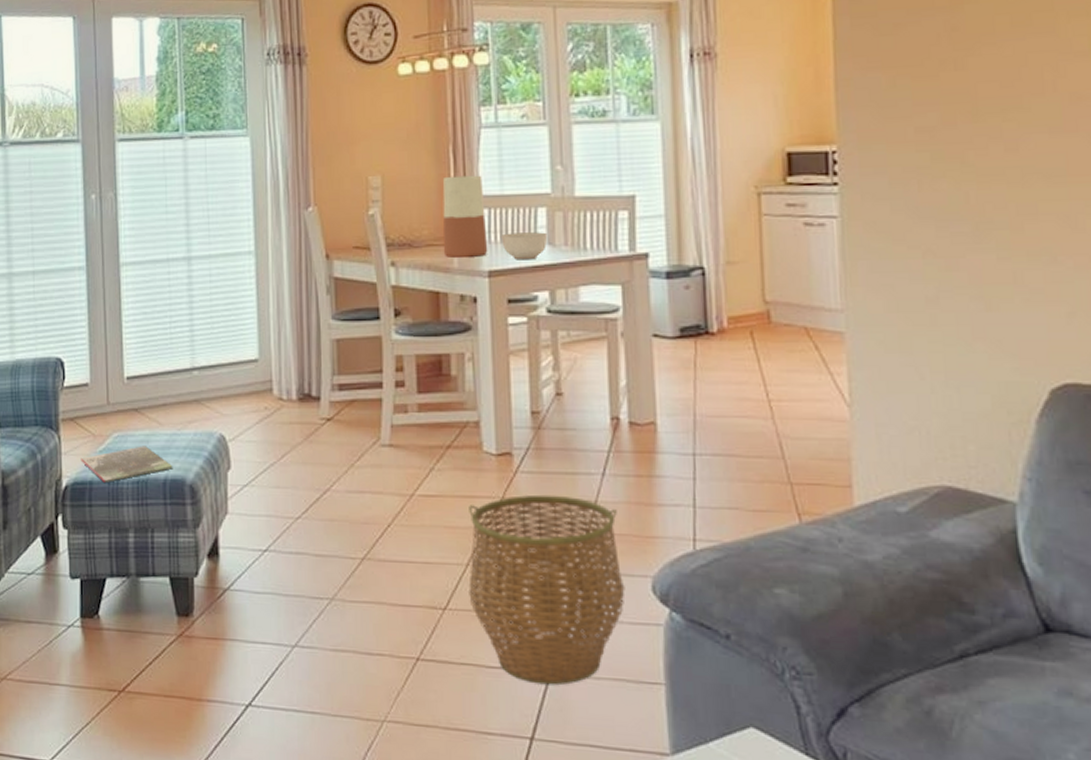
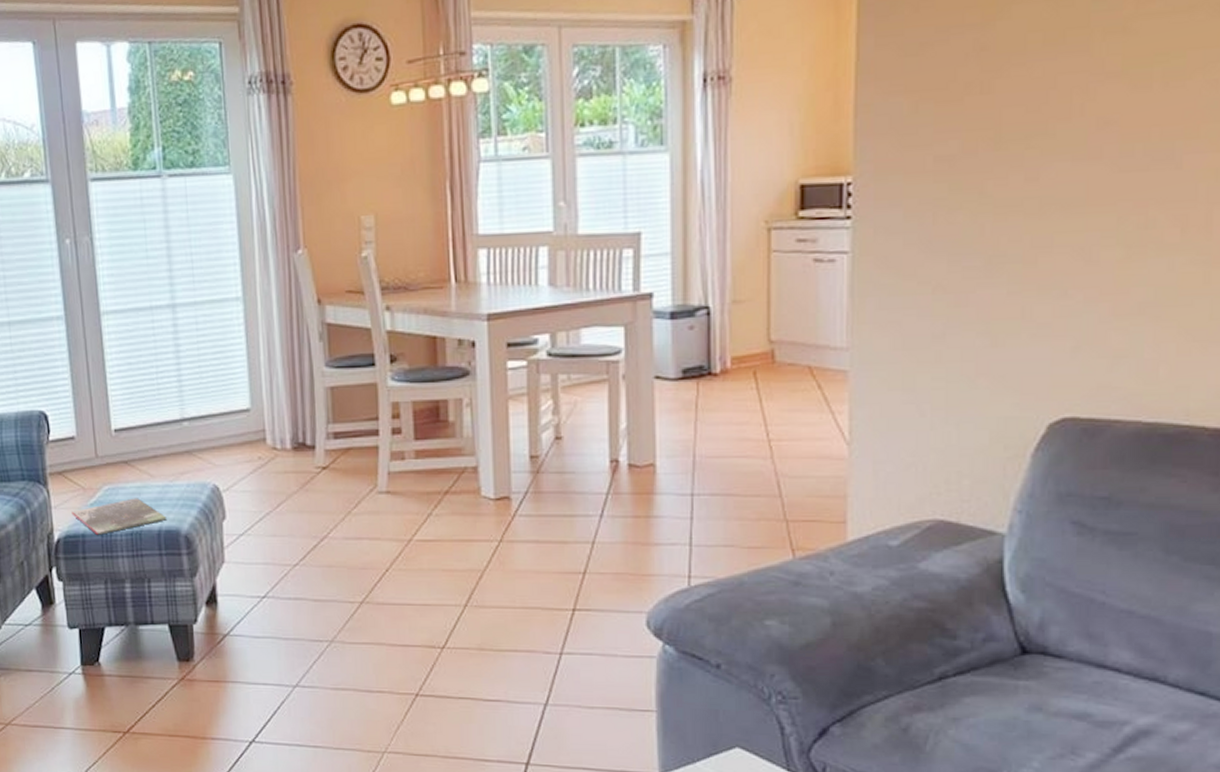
vase: present [442,175,488,257] -> none [439,213,487,301]
basket: present [468,494,625,685] -> none [466,537,620,715]
bowl: present [501,232,548,260] -> none [501,272,549,303]

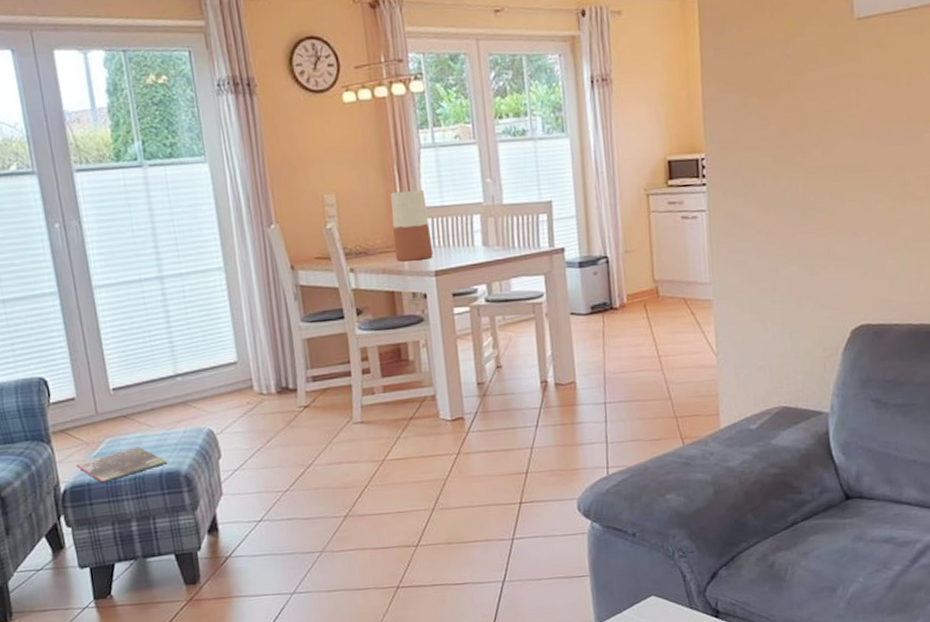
vase: none [439,213,487,301] -> present [390,189,434,262]

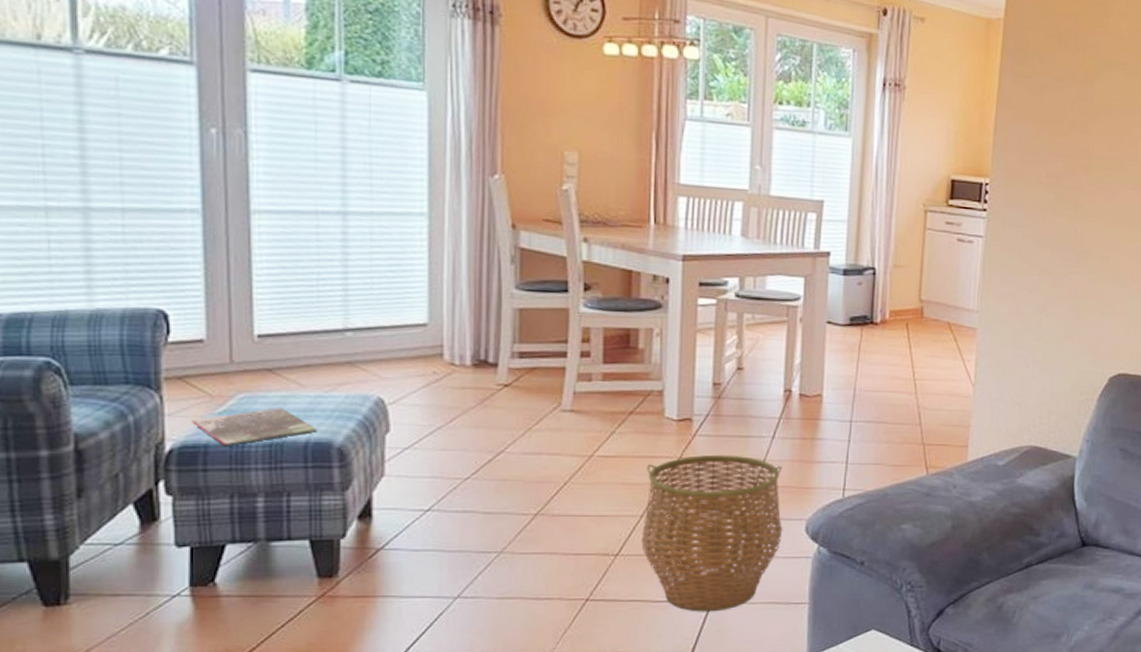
vase: present [390,189,434,262] -> none [639,161,684,241]
basket: none [431,446,558,591] -> present [641,454,783,612]

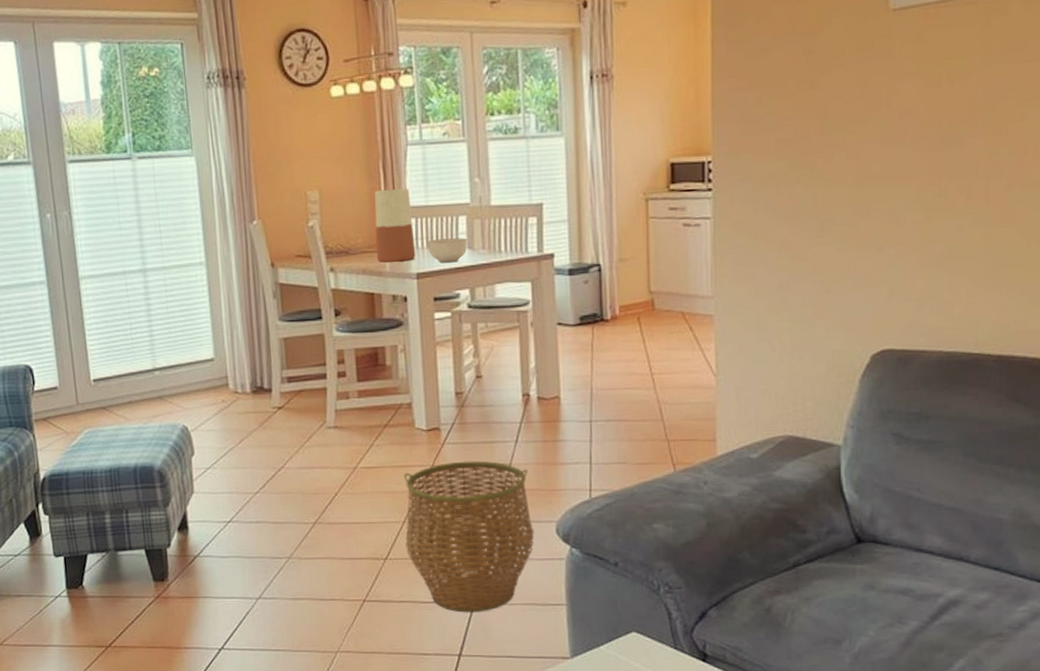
magazine: present [192,408,317,447] -> none [55,439,142,474]
vase: none [639,161,684,241] -> present [374,188,416,263]
bowl: none [698,222,742,249] -> present [427,238,468,263]

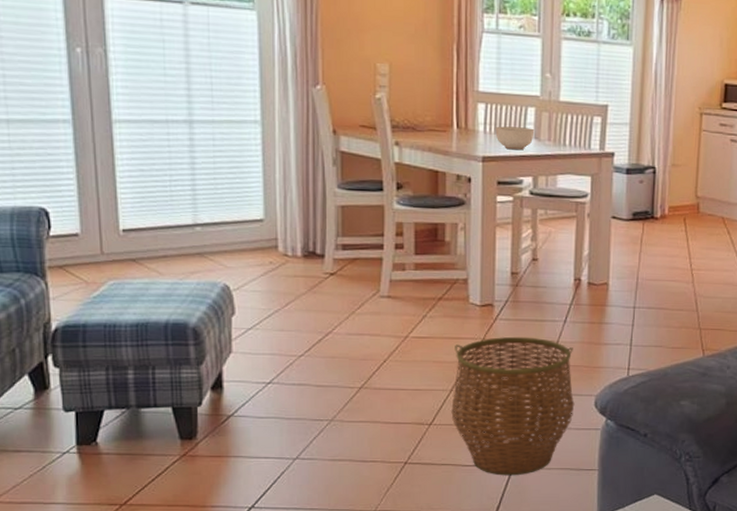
vase: present [374,188,416,263] -> none [443,71,483,144]

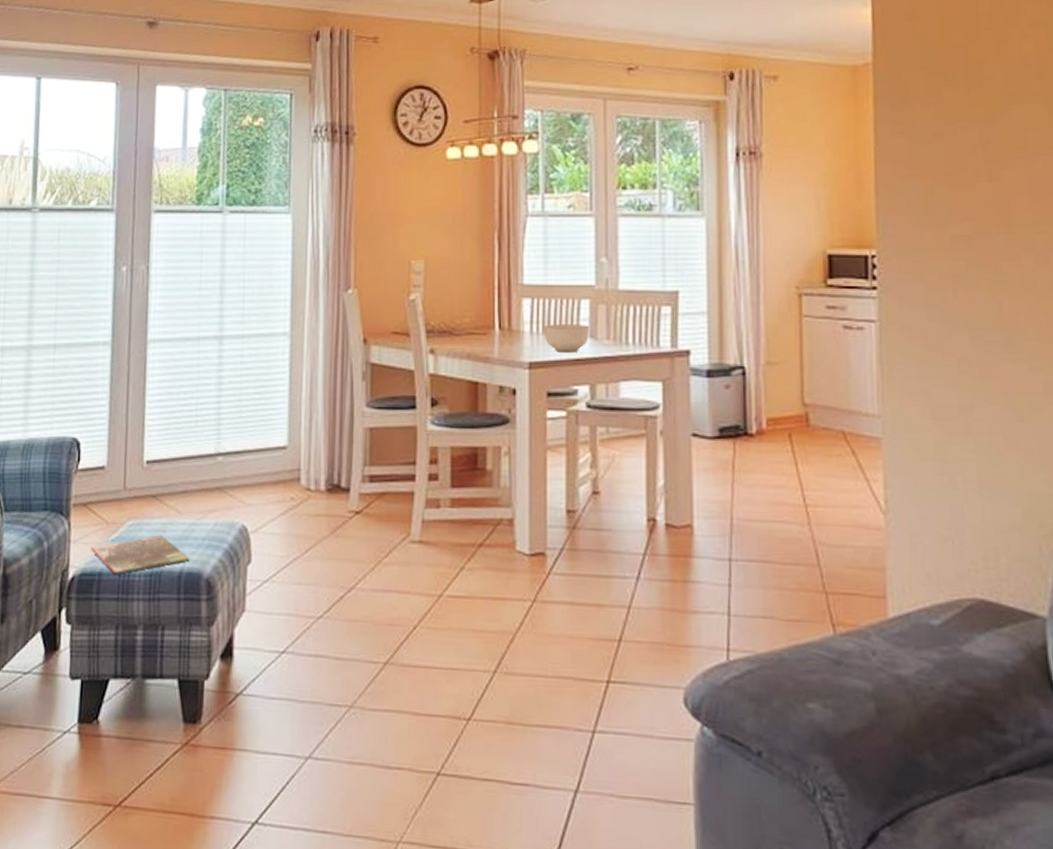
magazine: none [72,293,175,327] -> present [91,535,190,575]
basket: present [451,336,575,476] -> none [495,598,657,804]

